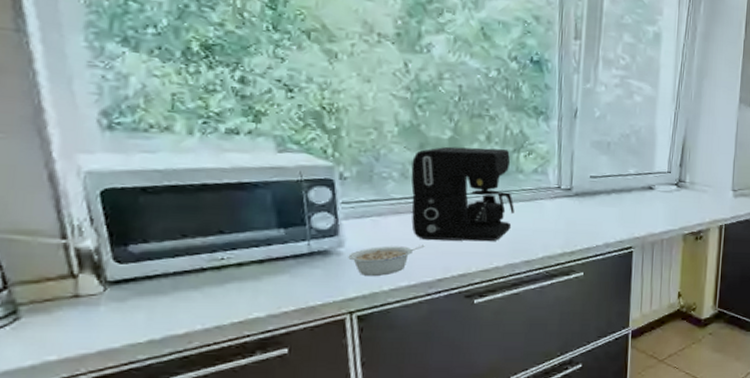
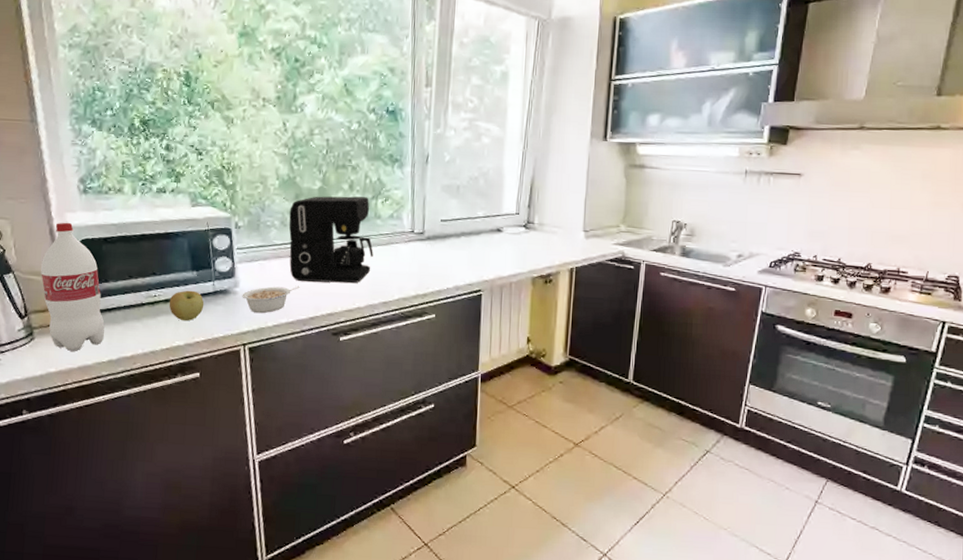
bottle: none [31,165,142,332] -> present [40,222,105,351]
apple: none [243,251,295,289] -> present [169,290,204,321]

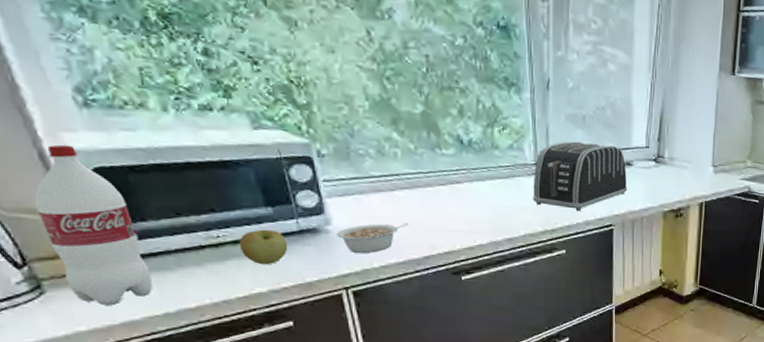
coffee maker: present [289,196,373,283] -> none [387,121,493,219]
toaster: none [408,210,497,276] -> present [533,141,628,211]

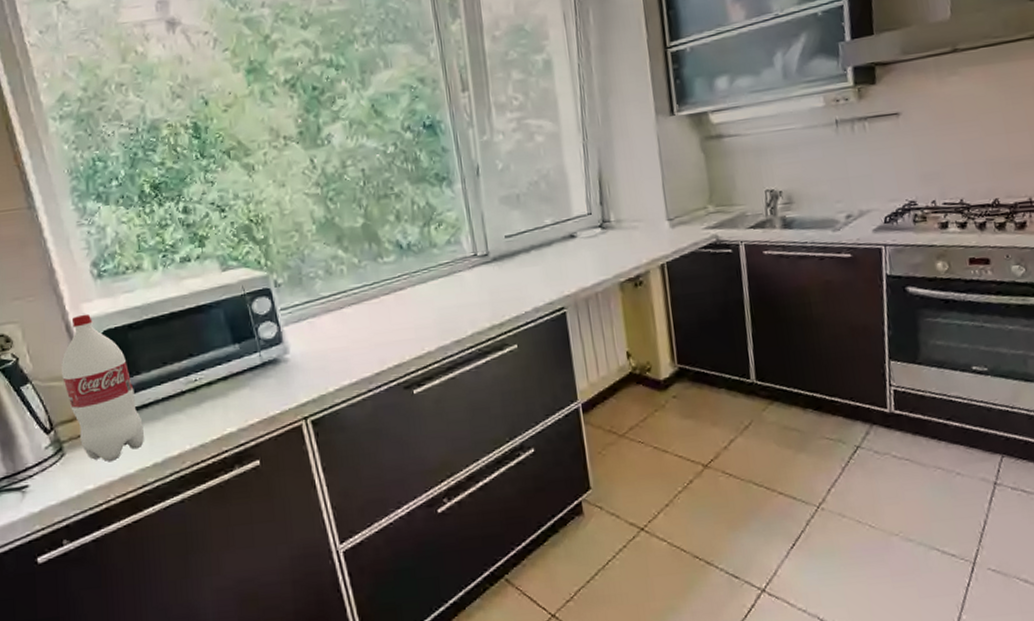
apple: present [239,229,288,265] -> none [212,366,253,404]
legume: present [337,224,409,254] -> none [294,340,359,380]
toaster: present [533,141,628,211] -> none [474,219,576,299]

